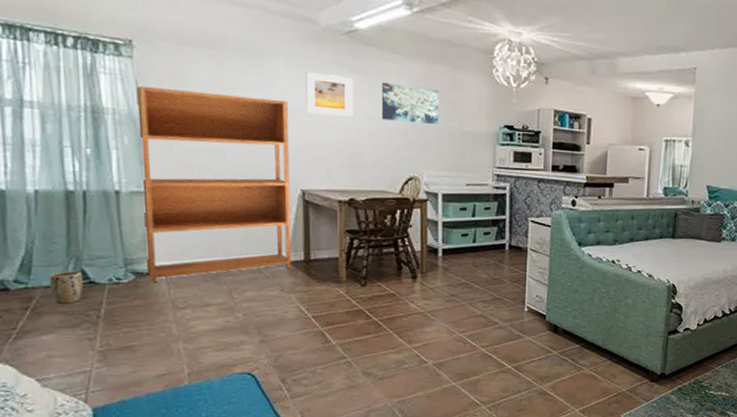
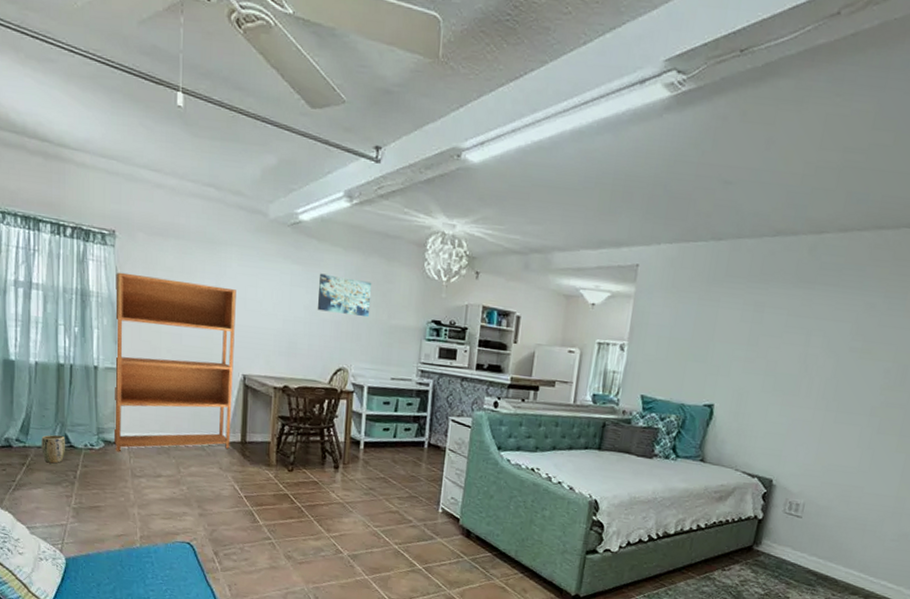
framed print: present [306,71,354,118] -> none [252,261,295,307]

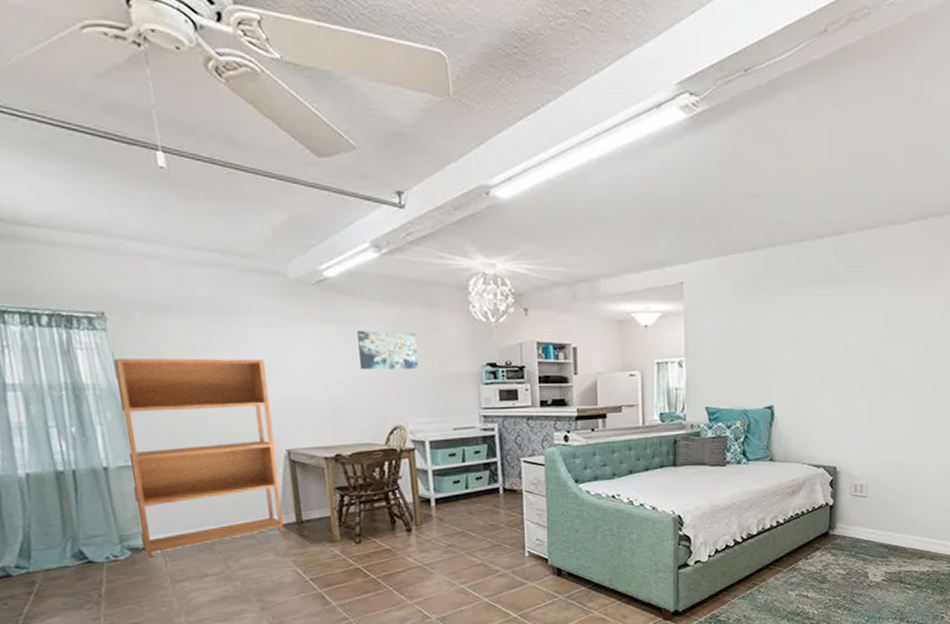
plant pot: present [41,434,65,464] -> none [49,551,83,586]

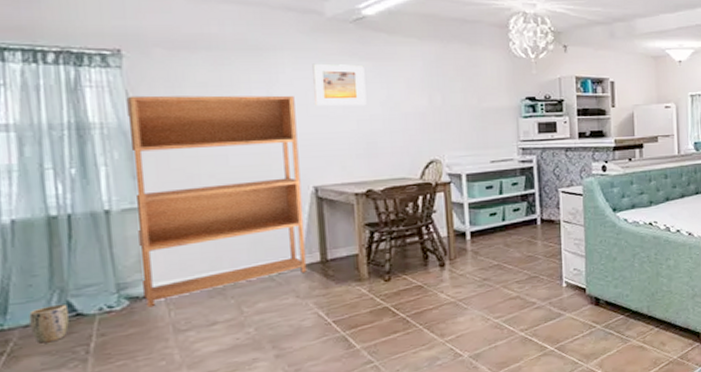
plant pot: none [49,551,83,586] -> present [29,304,69,344]
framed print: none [279,327,332,370] -> present [312,63,367,106]
wall art: present [357,330,419,370] -> none [395,66,458,105]

